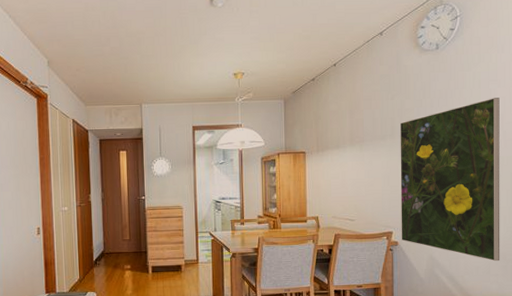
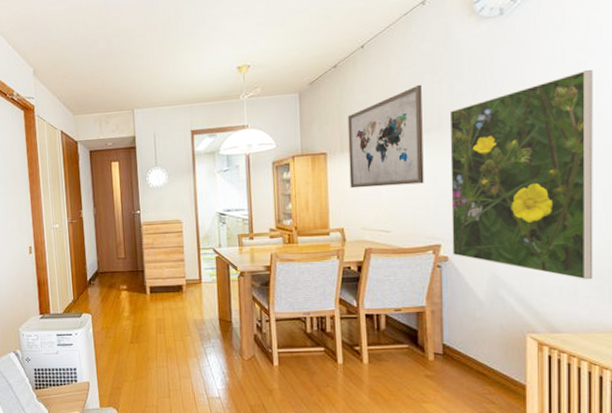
wall art: none [322,99,380,183] -> present [347,84,424,189]

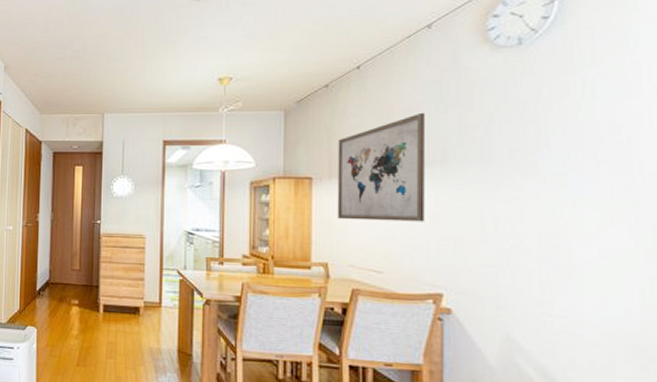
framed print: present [449,70,593,280] -> none [457,112,635,357]

